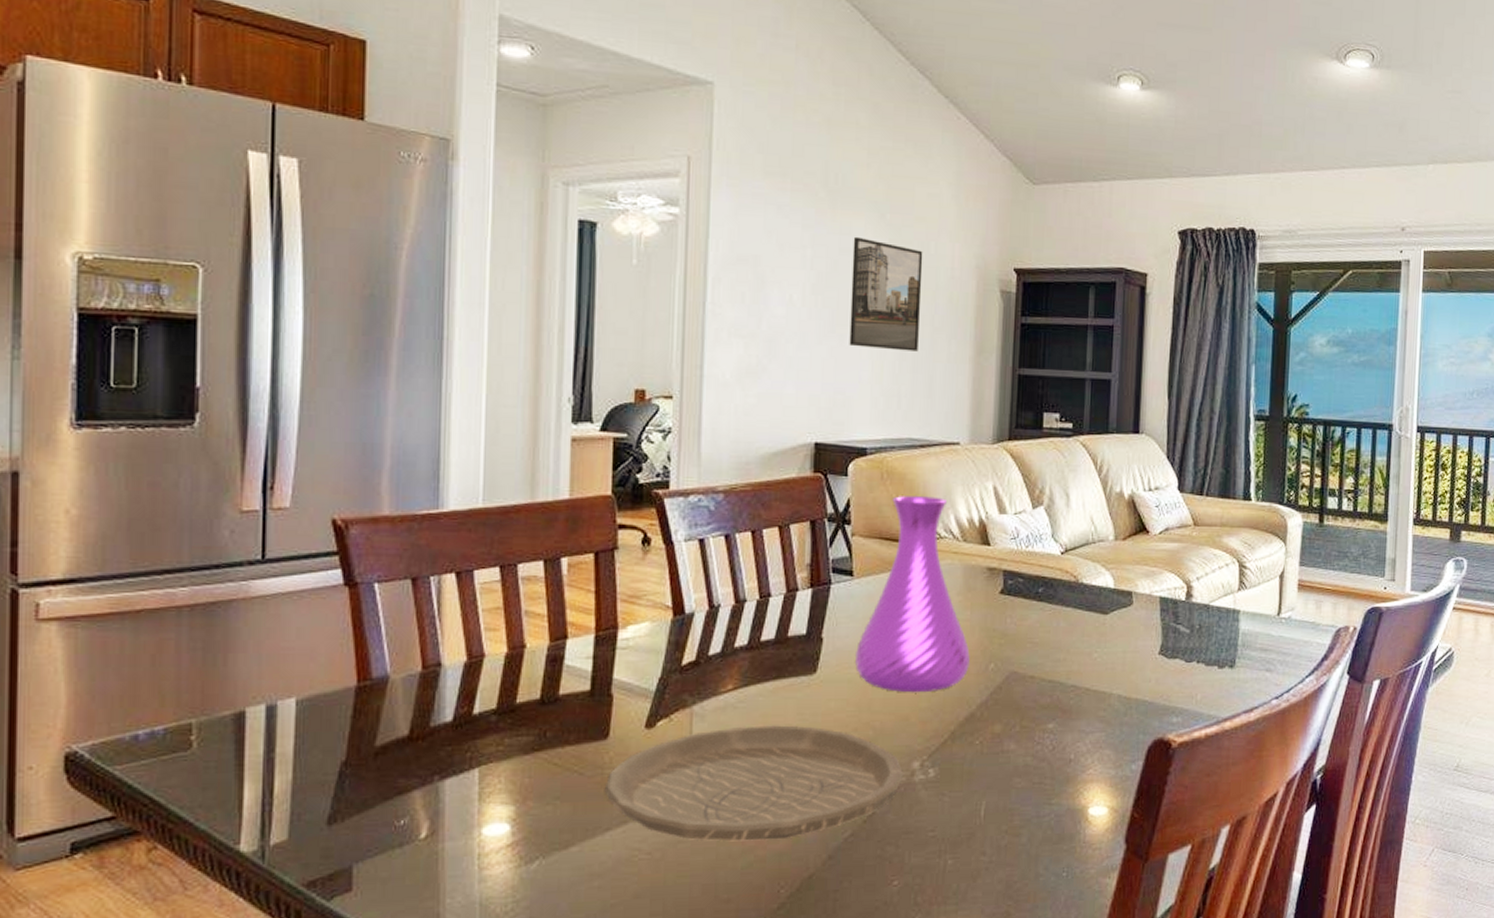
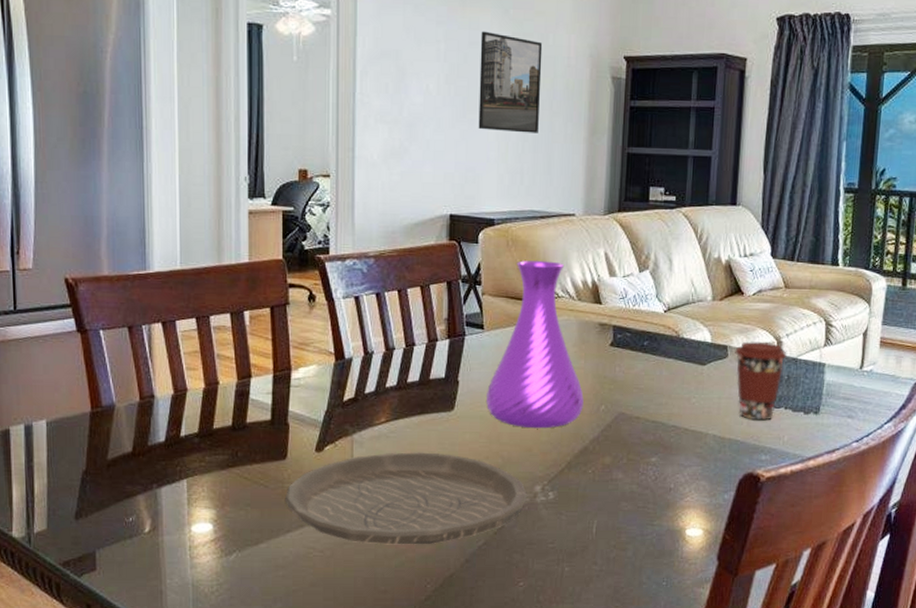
coffee cup: none [1140,586,1198,677] -> present [735,341,787,421]

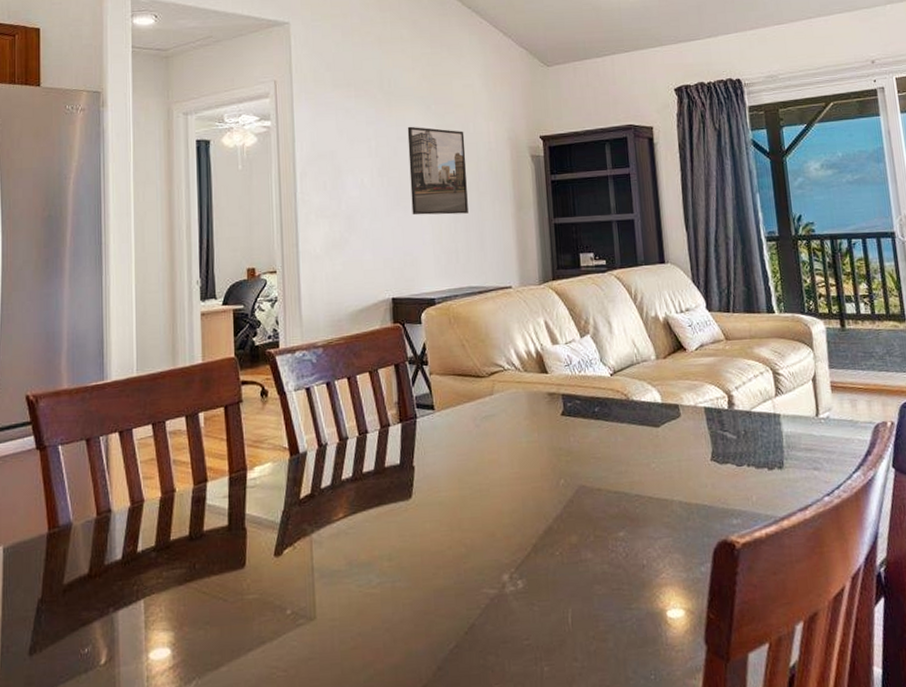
plate: present [284,452,528,545] -> none [244,547,496,657]
vase: present [485,261,584,429] -> none [443,334,543,512]
coffee cup: present [735,341,787,421] -> none [687,396,740,481]

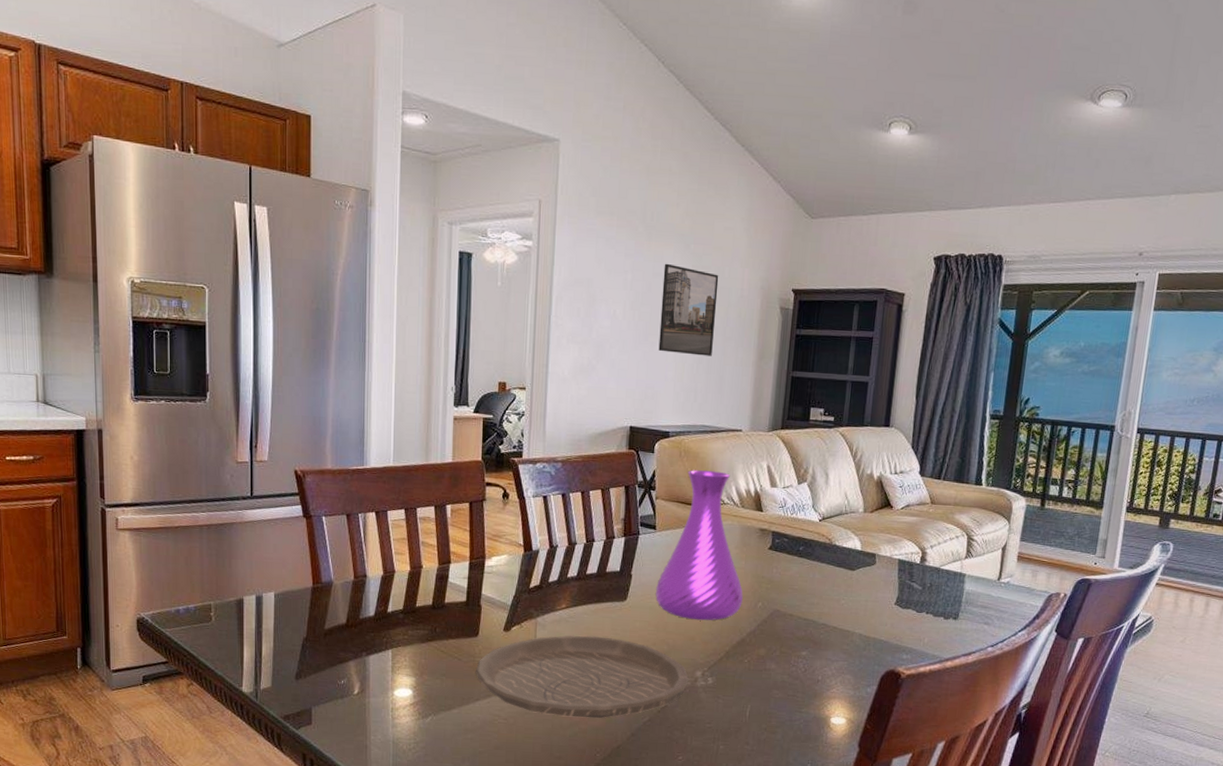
plate: none [244,547,496,657] -> present [475,635,690,719]
vase: none [443,334,543,512] -> present [655,470,743,621]

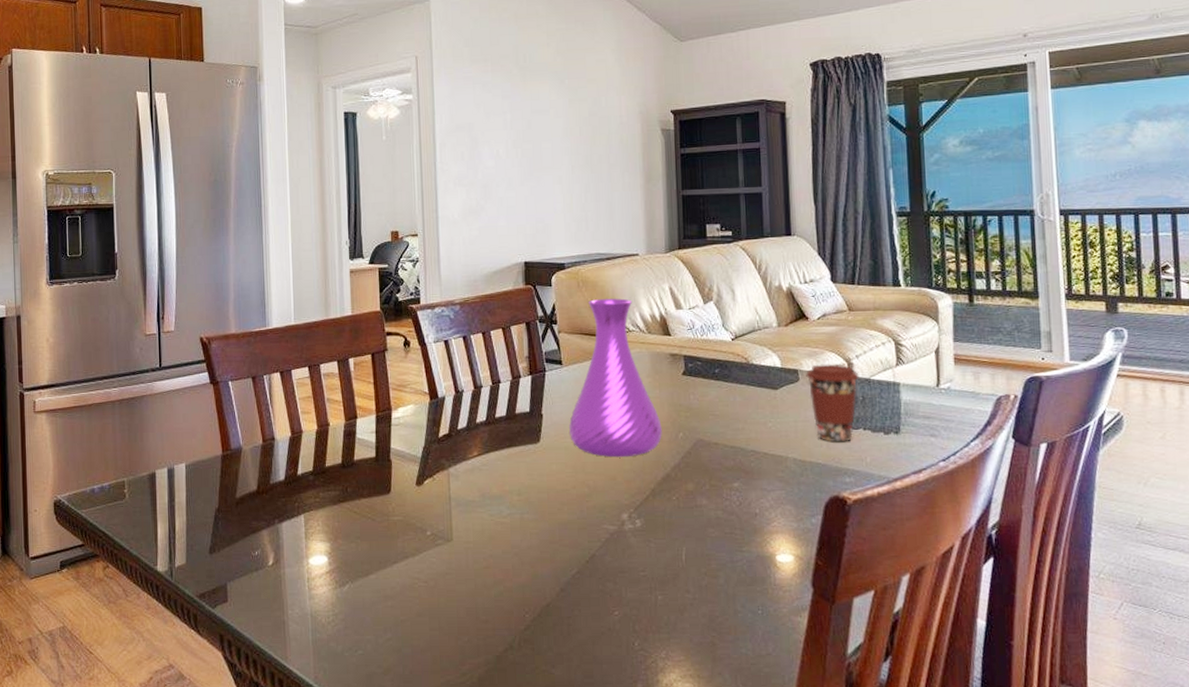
plate: present [475,635,690,719] -> none [390,483,616,575]
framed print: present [658,263,719,356] -> none [541,100,599,185]
coffee cup: none [882,550,930,623] -> present [806,364,859,442]

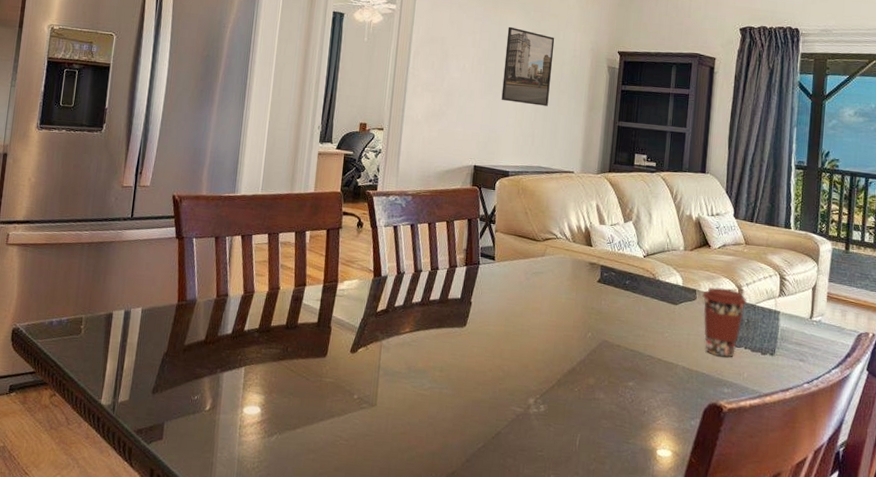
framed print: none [541,100,599,185] -> present [501,26,555,106]
vase: present [568,298,662,458] -> none [492,206,574,349]

